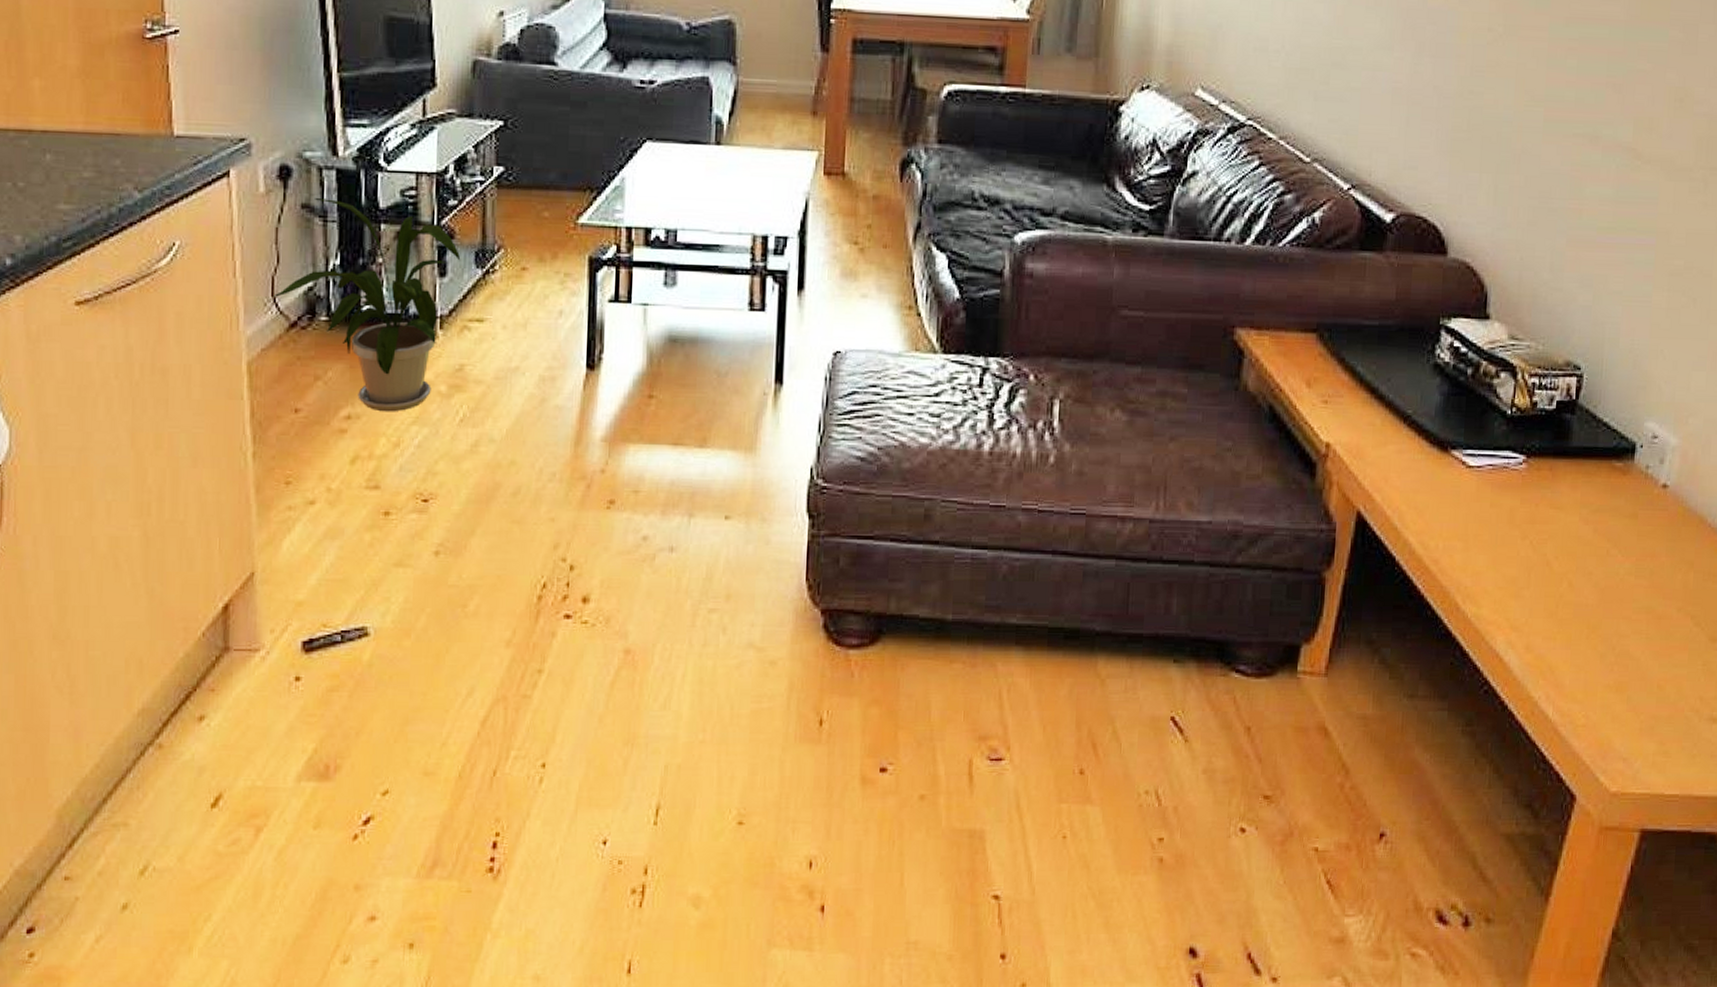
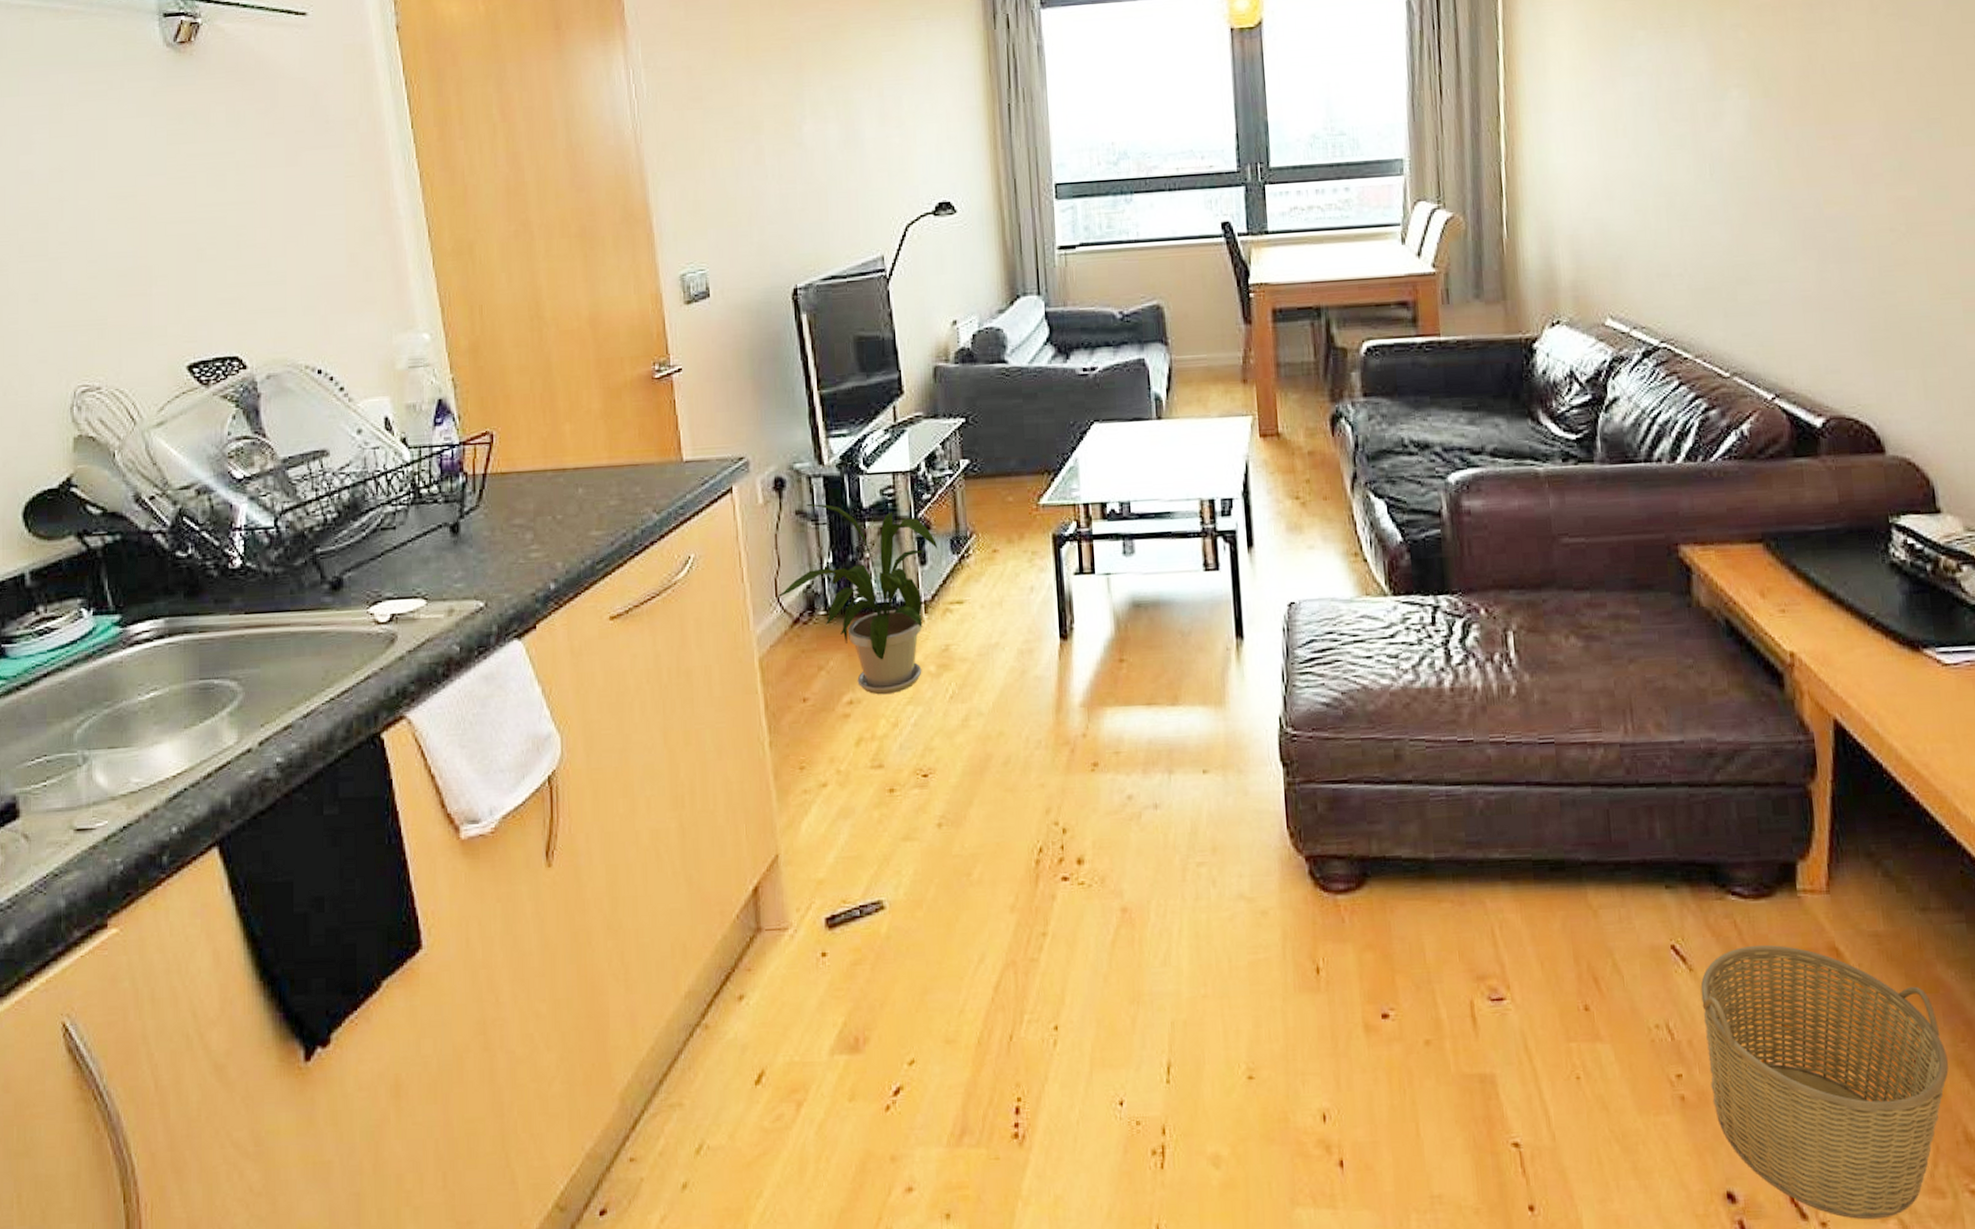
basket: none [1189,721,1411,977] -> present [1700,944,1949,1220]

